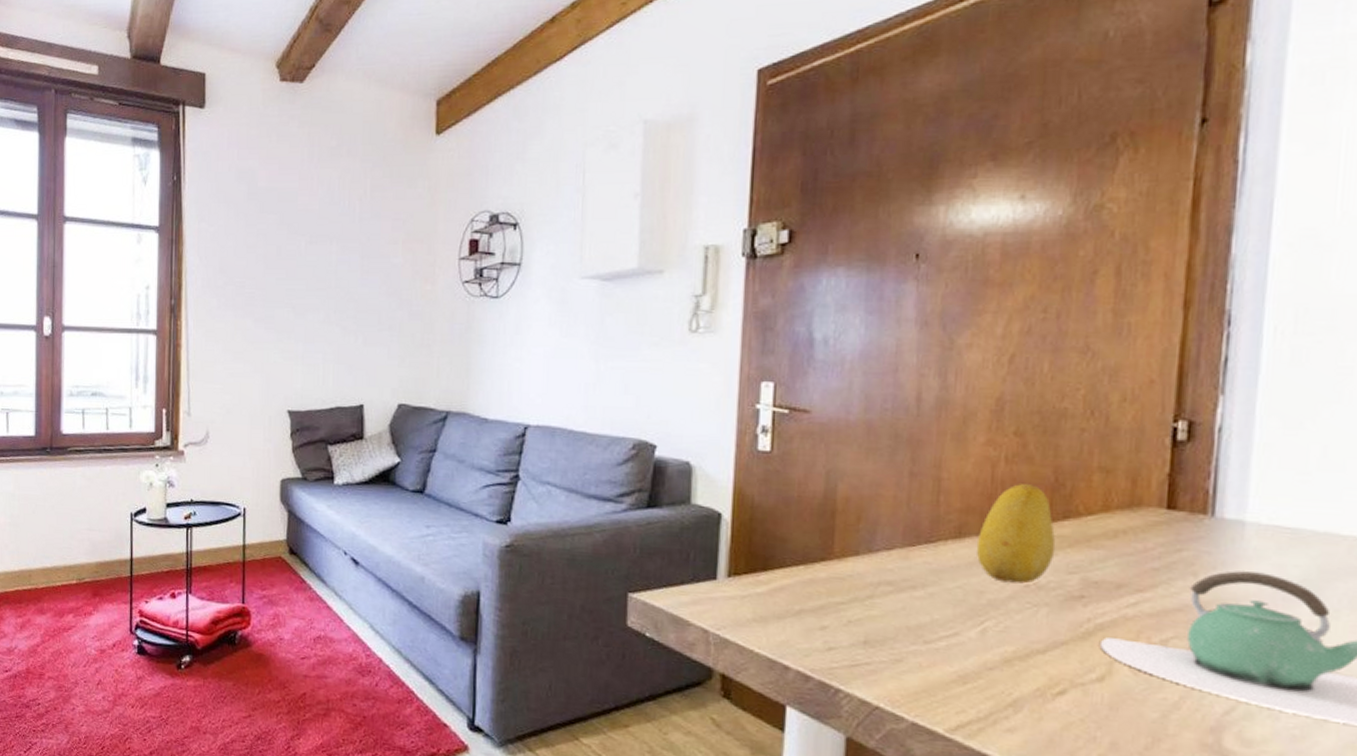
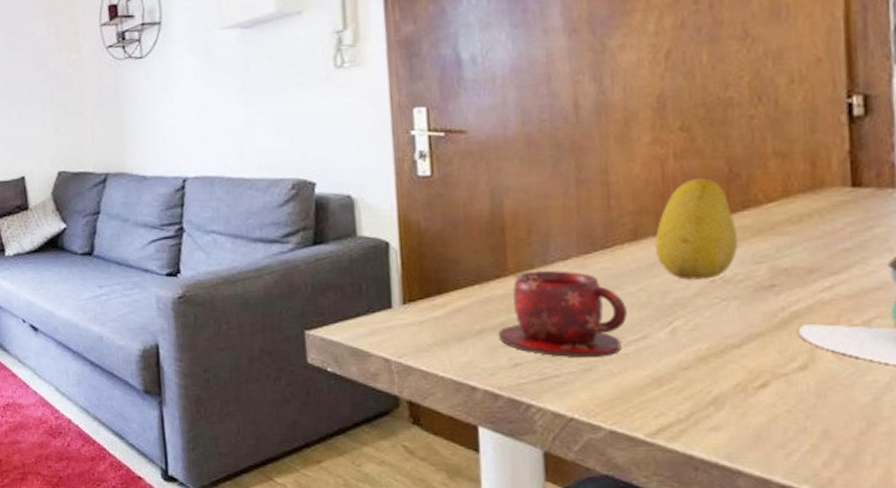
teacup: none [817,557,942,650] -> present [499,270,627,357]

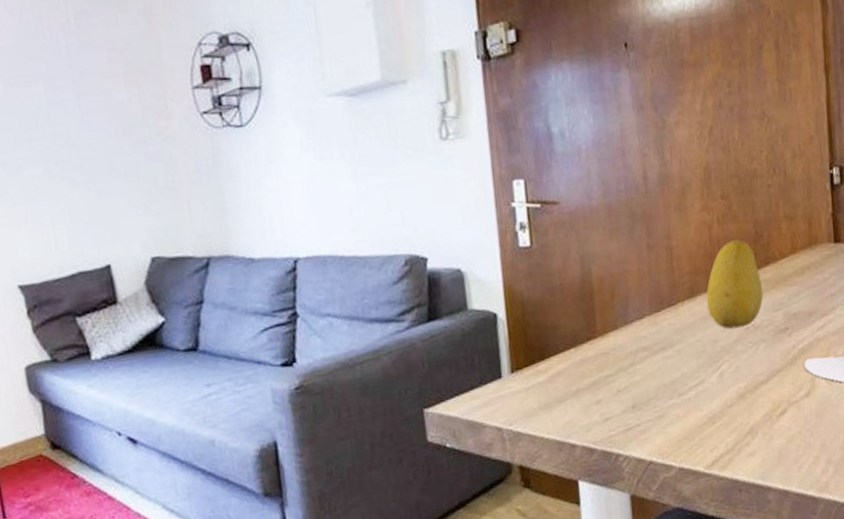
teacup: present [499,270,627,357] -> none [592,329,688,408]

